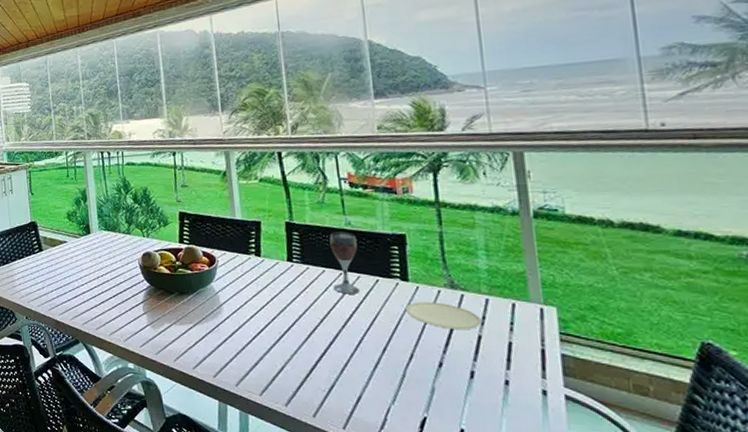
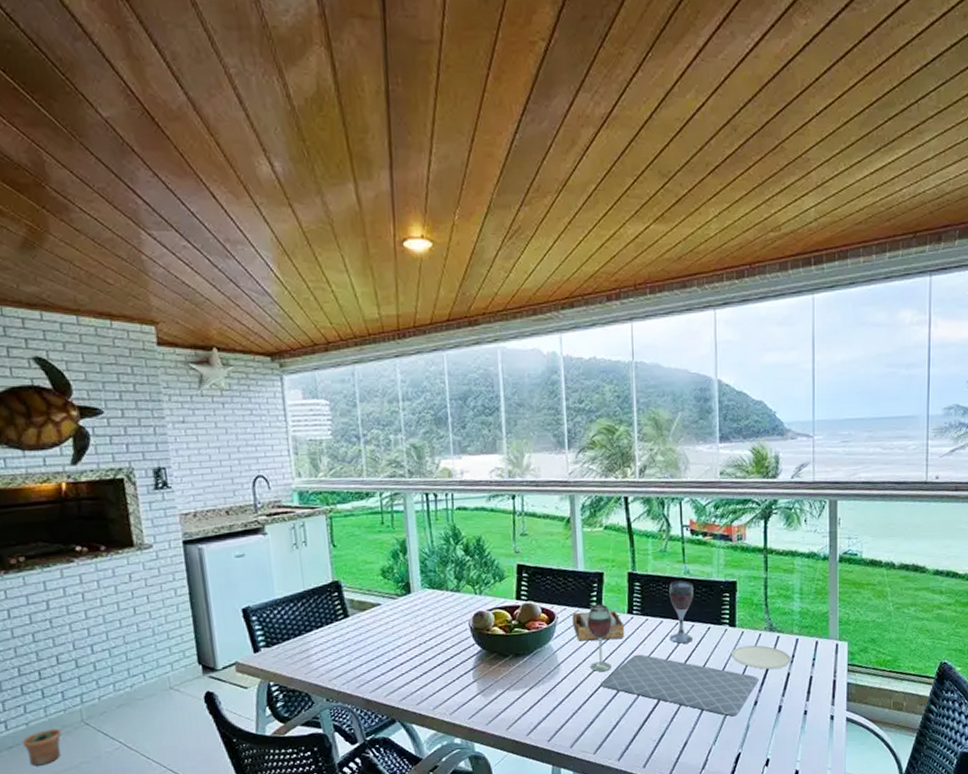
napkin holder: none [232,257,286,286] -> present [572,611,625,641]
wineglass: none [246,250,273,316] -> present [587,604,612,672]
placemat: none [263,301,442,376] -> present [601,654,759,717]

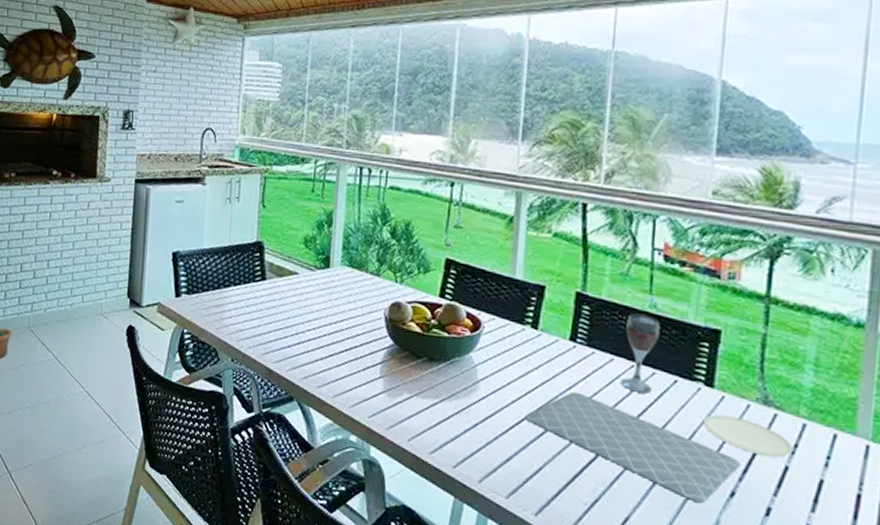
napkin holder: present [572,611,625,641] -> none [500,325,564,369]
wineglass: present [587,604,612,672] -> none [515,321,549,403]

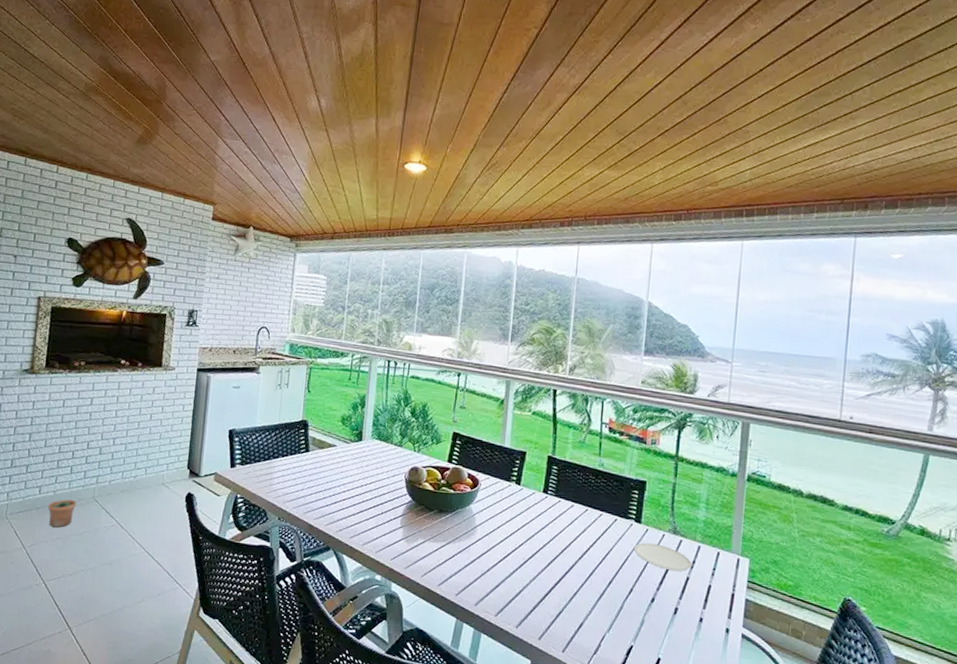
placemat: present [525,391,740,504] -> none [510,531,658,609]
cup: present [620,313,660,394] -> none [578,471,606,530]

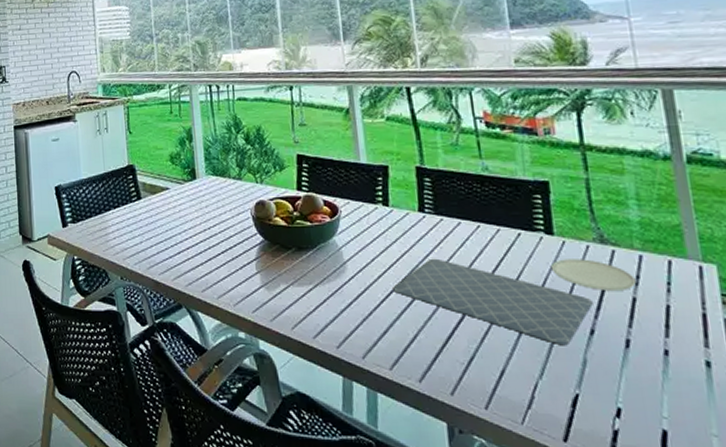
placemat: none [510,531,658,609] -> present [393,258,593,346]

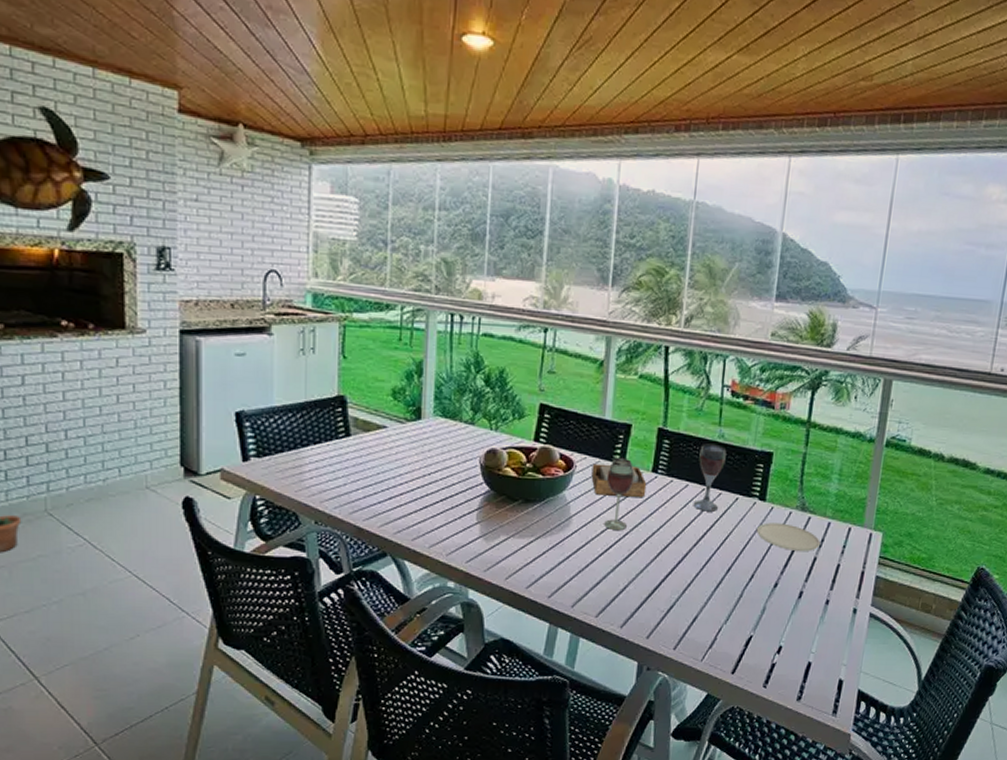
napkin holder: none [356,207,417,240] -> present [591,463,647,498]
wineglass: none [373,199,404,275] -> present [604,457,635,531]
placemat: present [393,258,593,346] -> none [613,516,782,597]
cup: none [465,178,501,250] -> present [693,444,727,512]

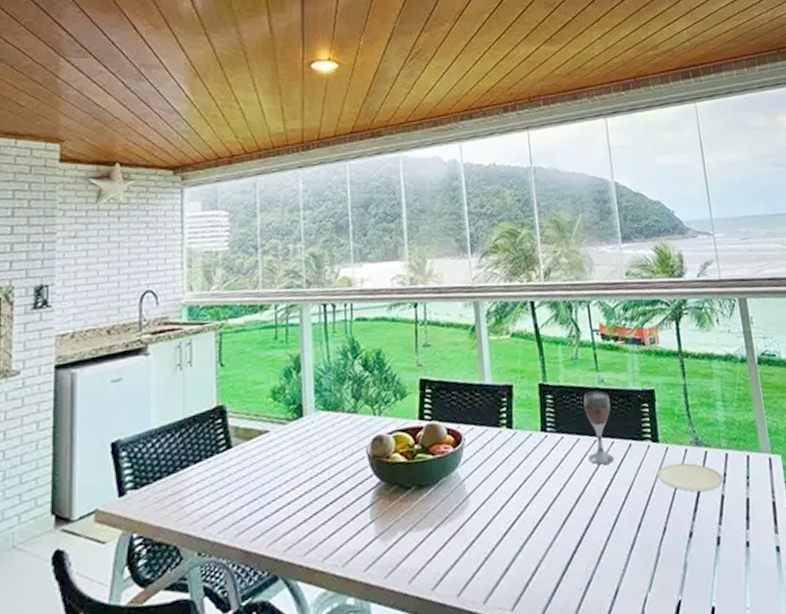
napkin holder: present [591,463,647,498] -> none [480,428,540,467]
wineglass: present [604,457,635,531] -> none [496,421,526,504]

